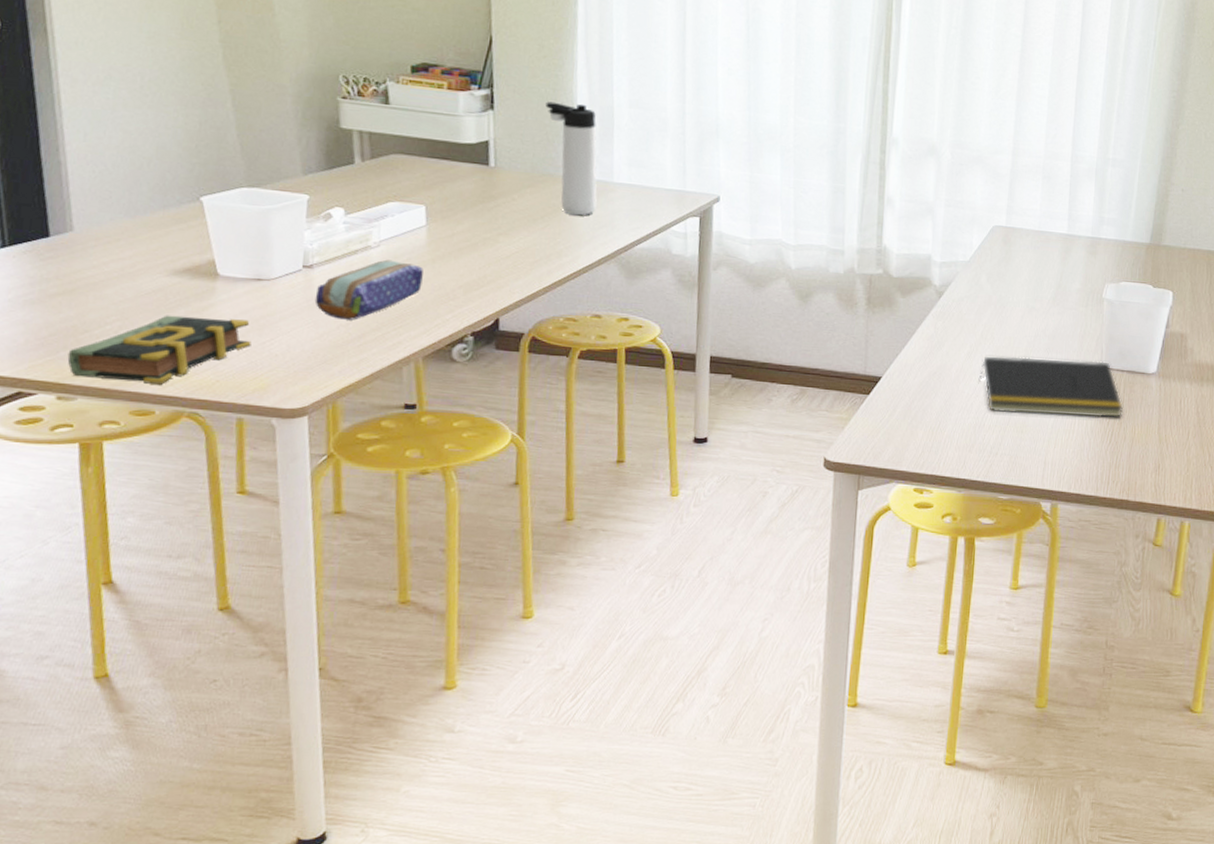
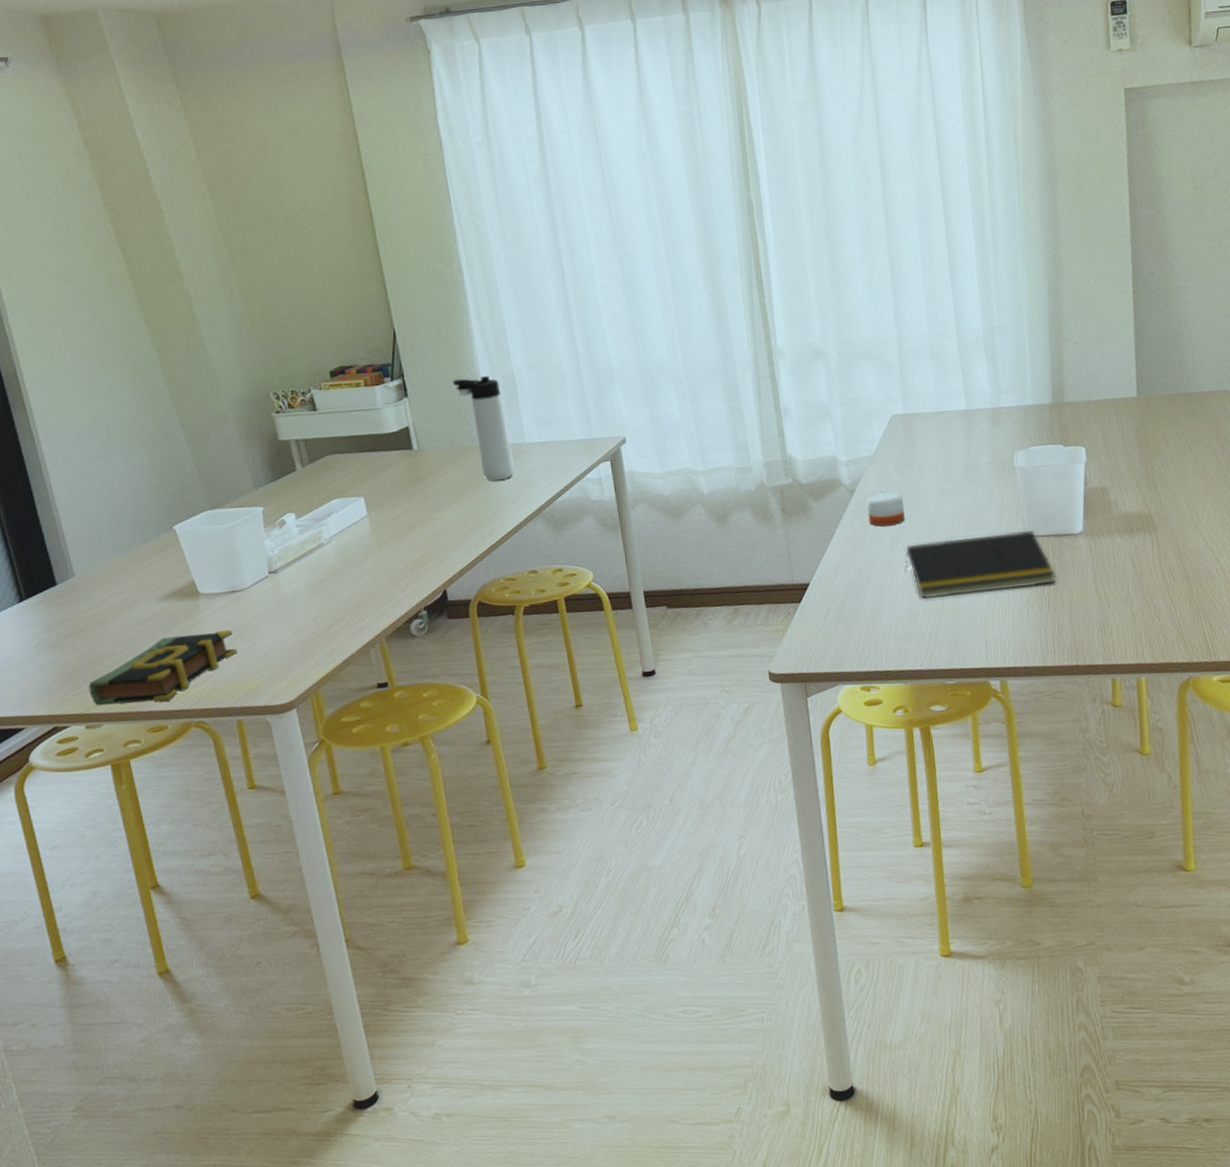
pencil case: present [314,259,423,320] -> none [283,552,374,616]
candle: none [952,299,990,334] -> present [867,491,905,527]

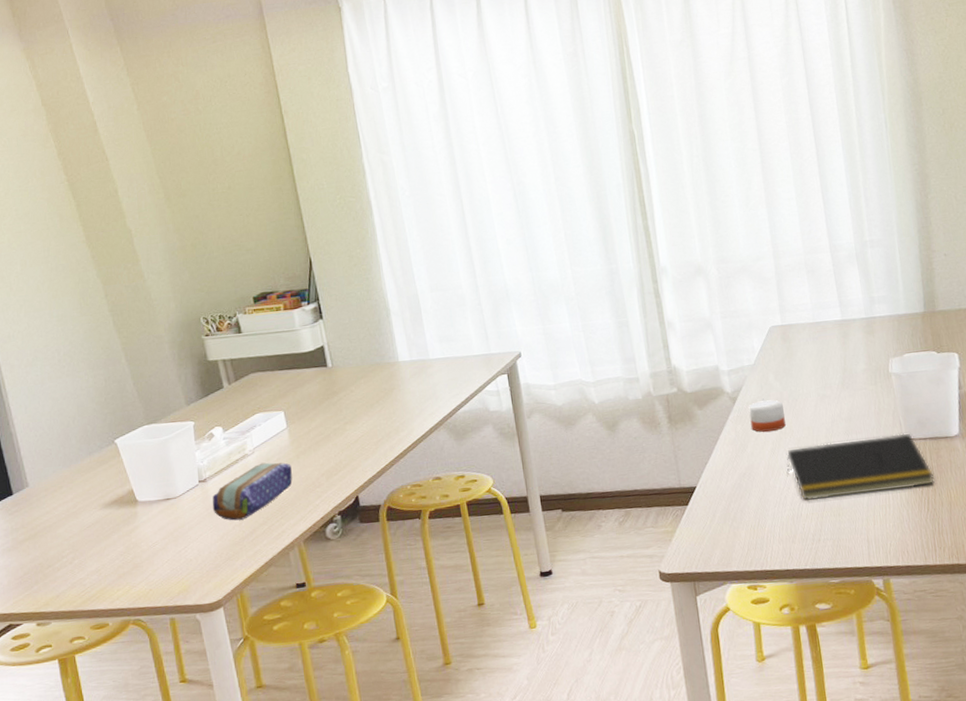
book: present [88,630,238,706] -> none [39,535,171,605]
pencil case: none [283,552,374,616] -> present [212,462,293,521]
thermos bottle: present [453,376,515,481] -> none [363,298,420,394]

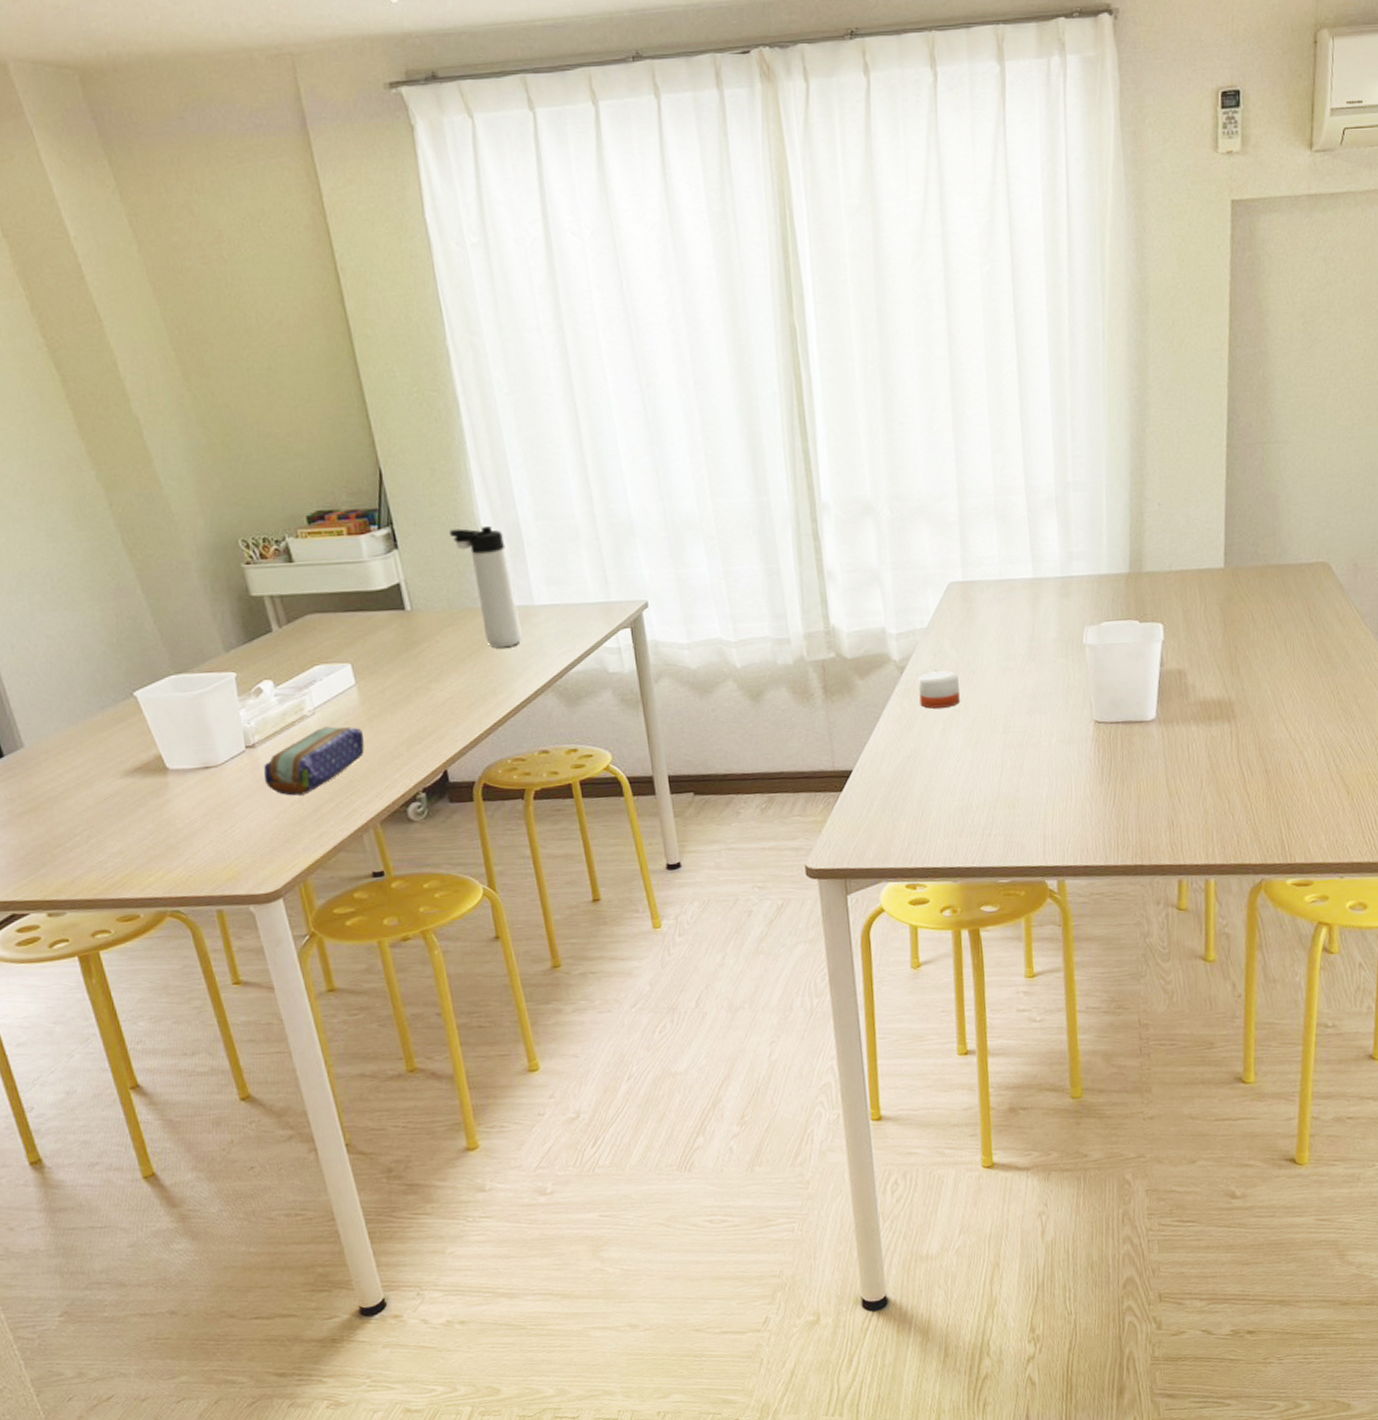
thermos bottle: none [363,298,420,394] -> present [449,526,522,648]
notepad: present [786,433,935,501] -> none [957,716,1124,791]

